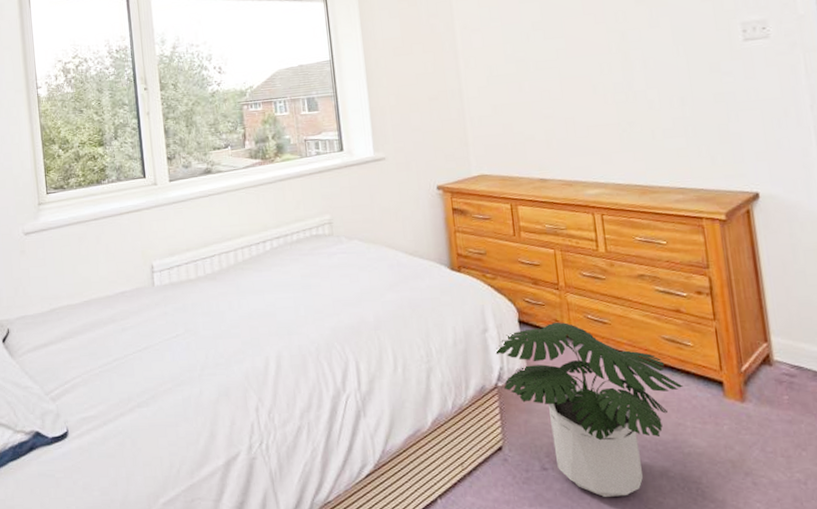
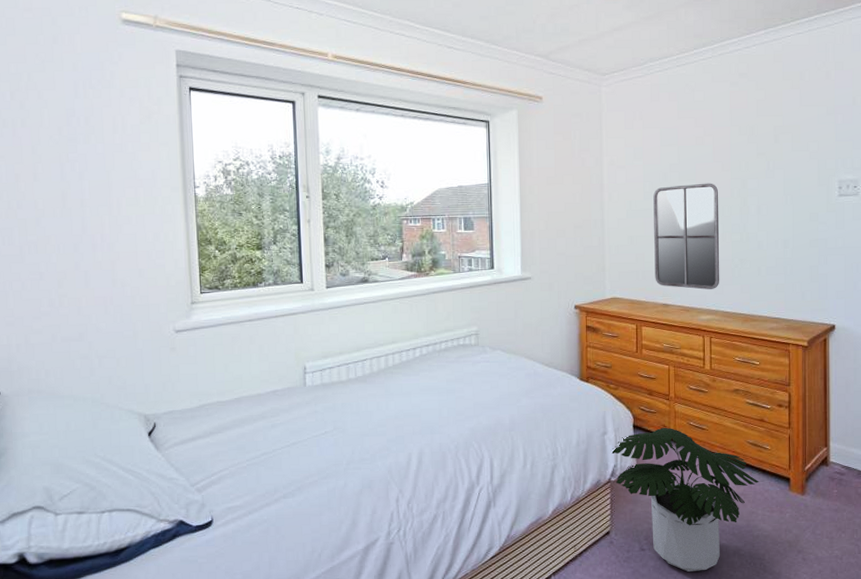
home mirror: none [516,38,606,160] -> present [653,183,720,290]

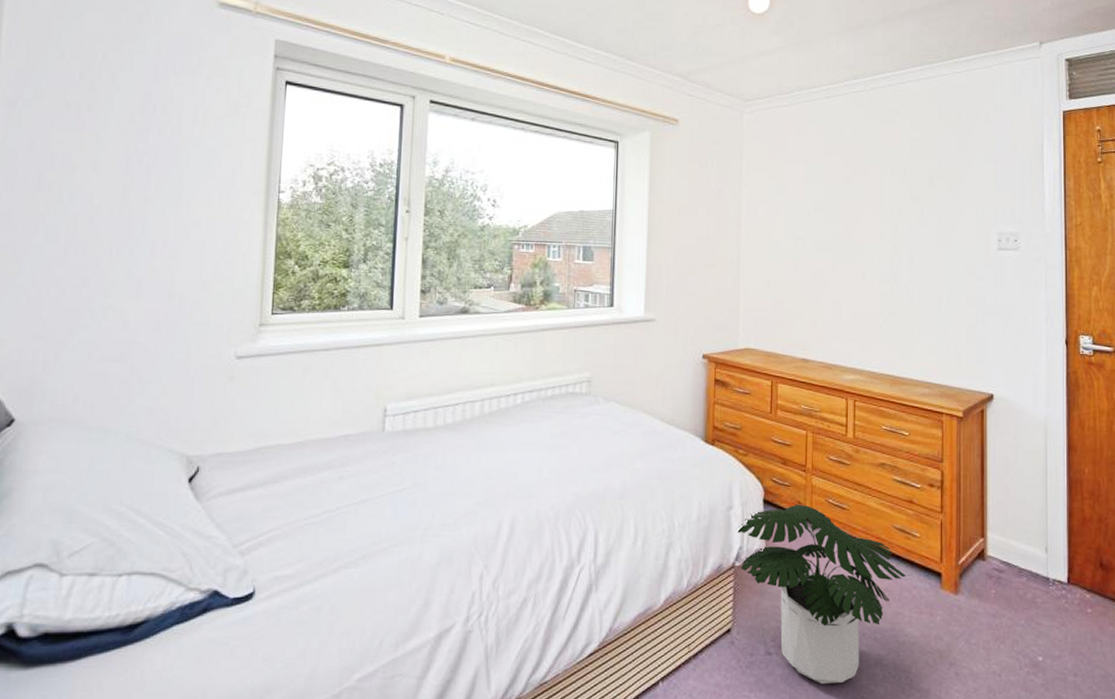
home mirror: present [653,183,720,290] -> none [794,225,868,345]

